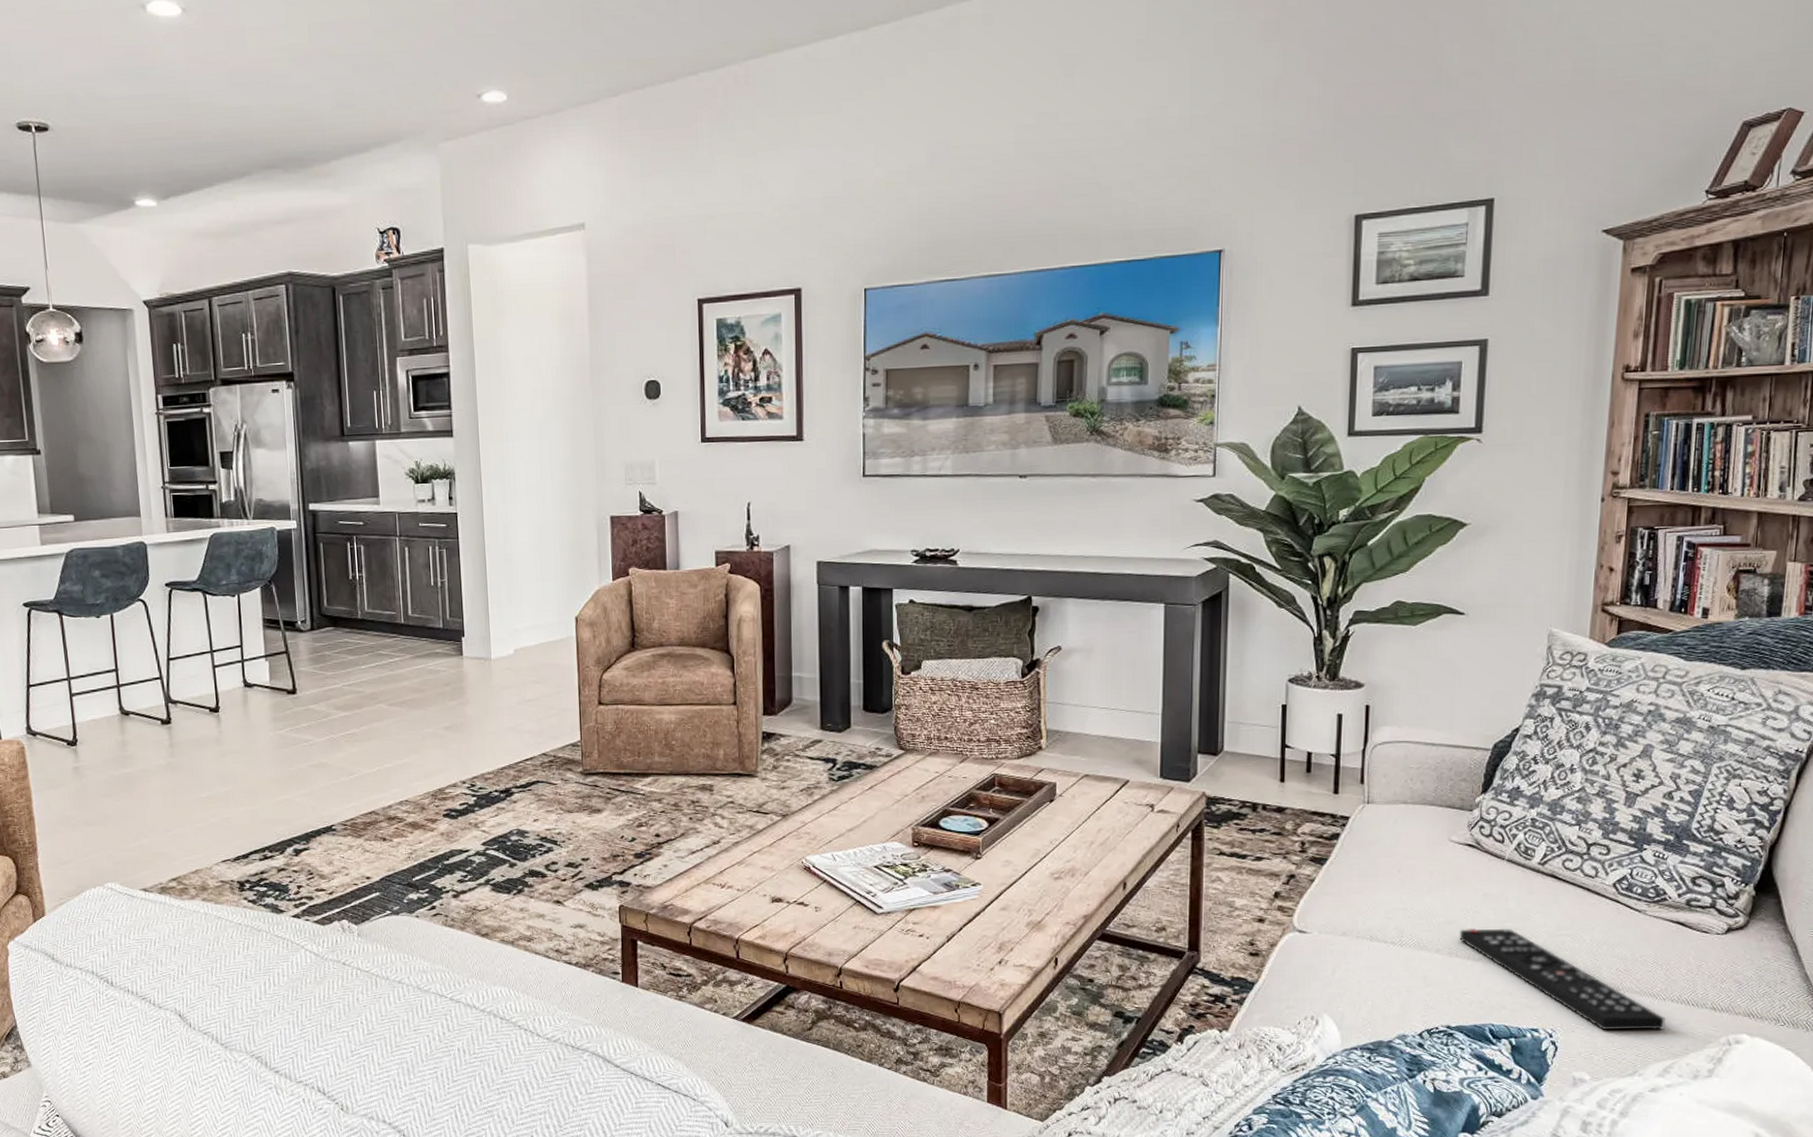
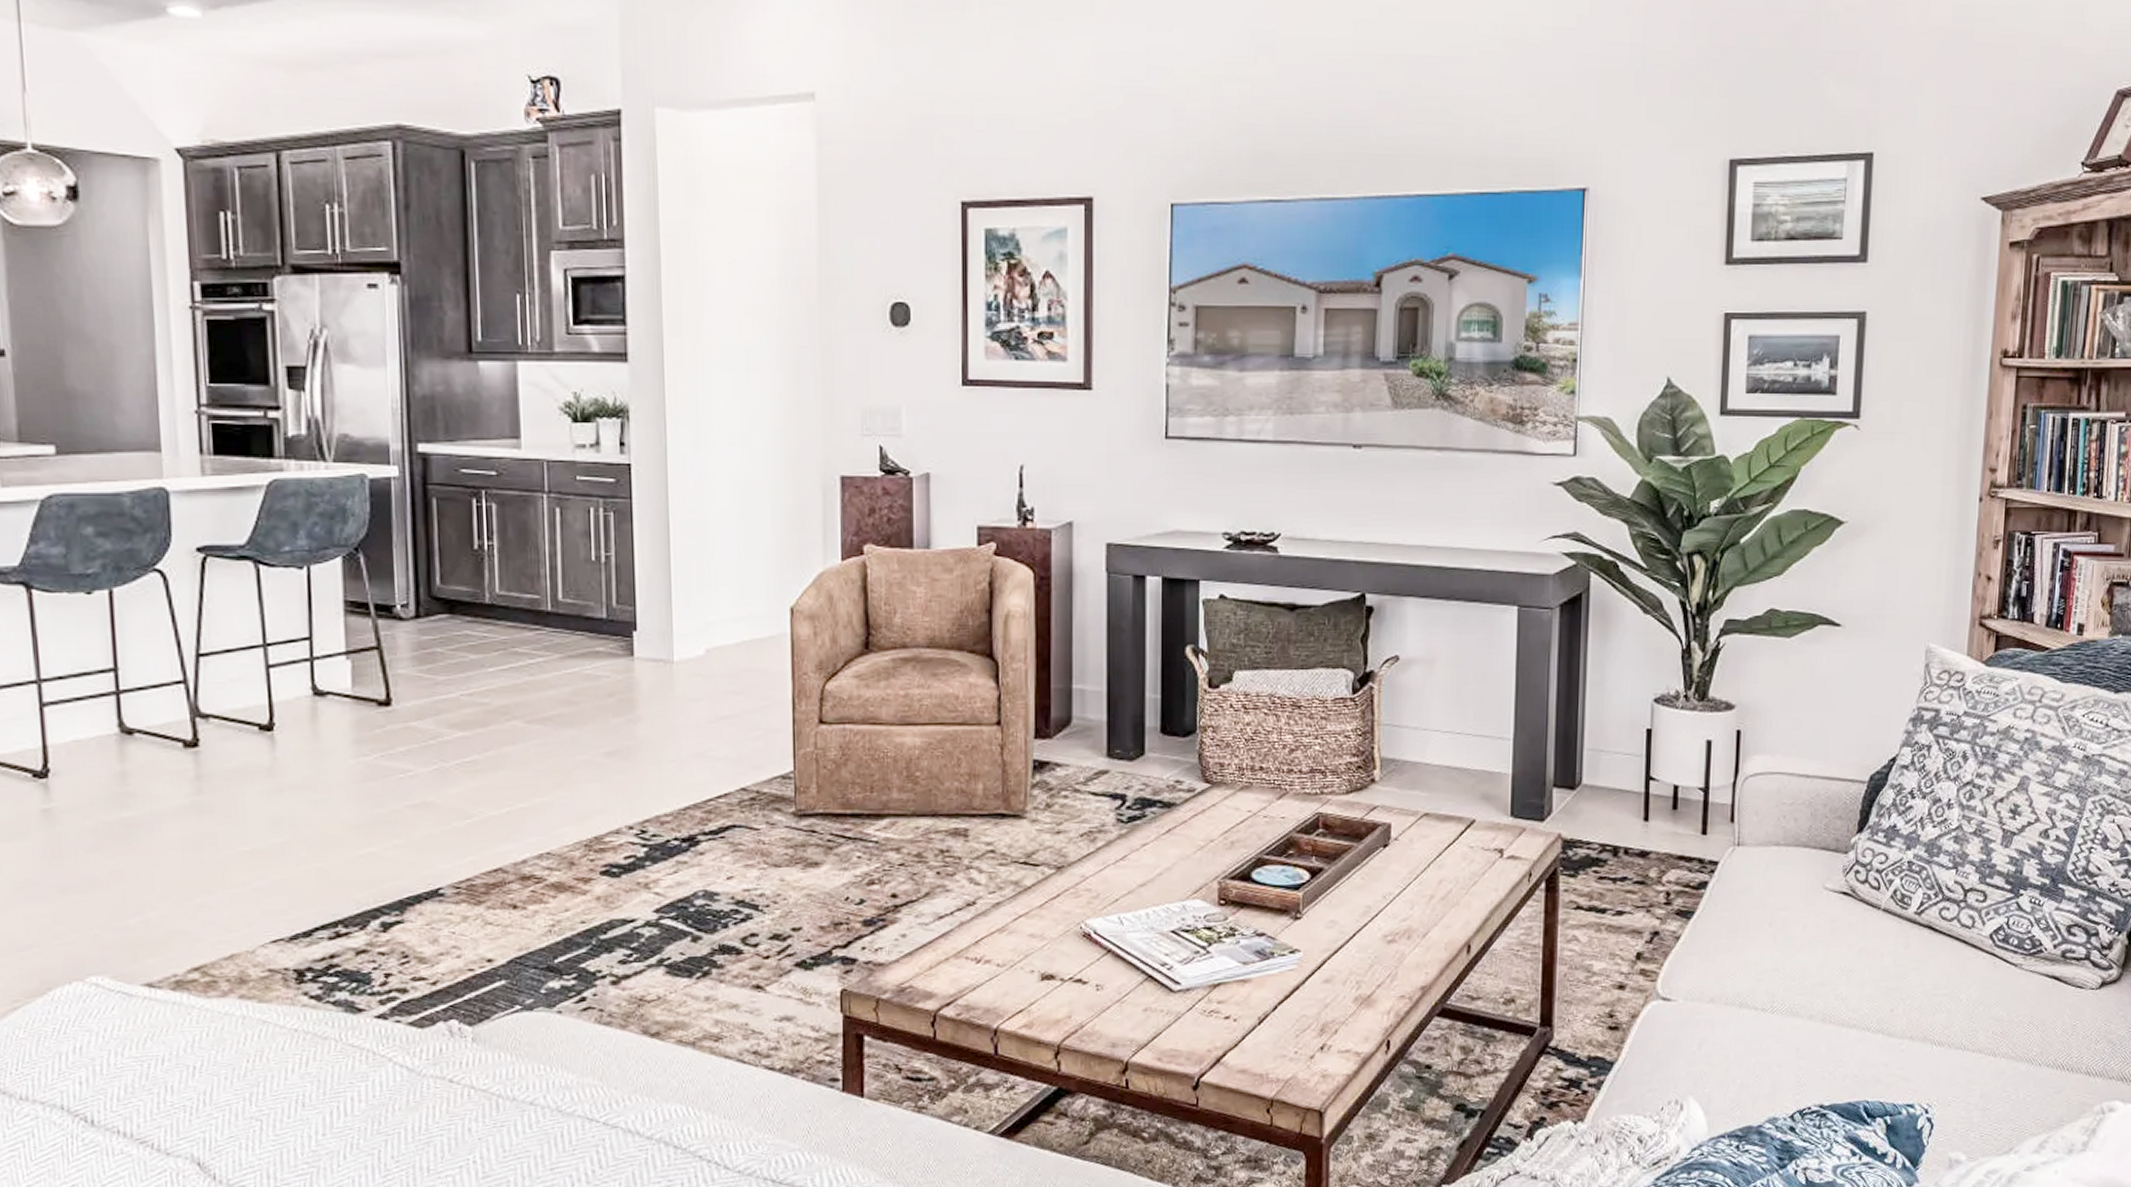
remote control: present [1459,928,1665,1031] -> none [1833,988,2041,1103]

